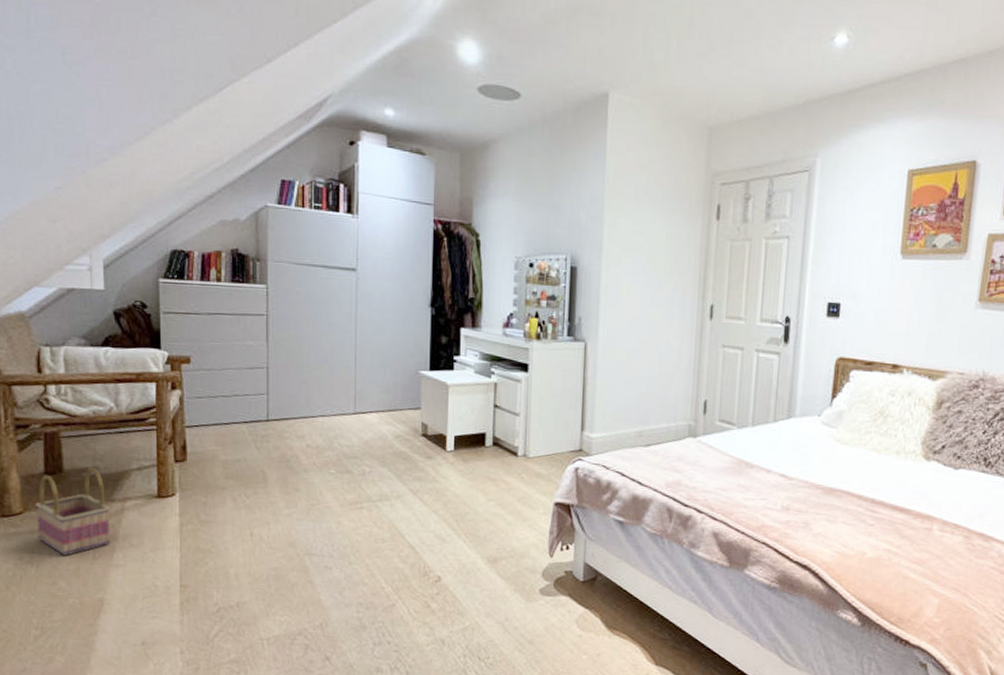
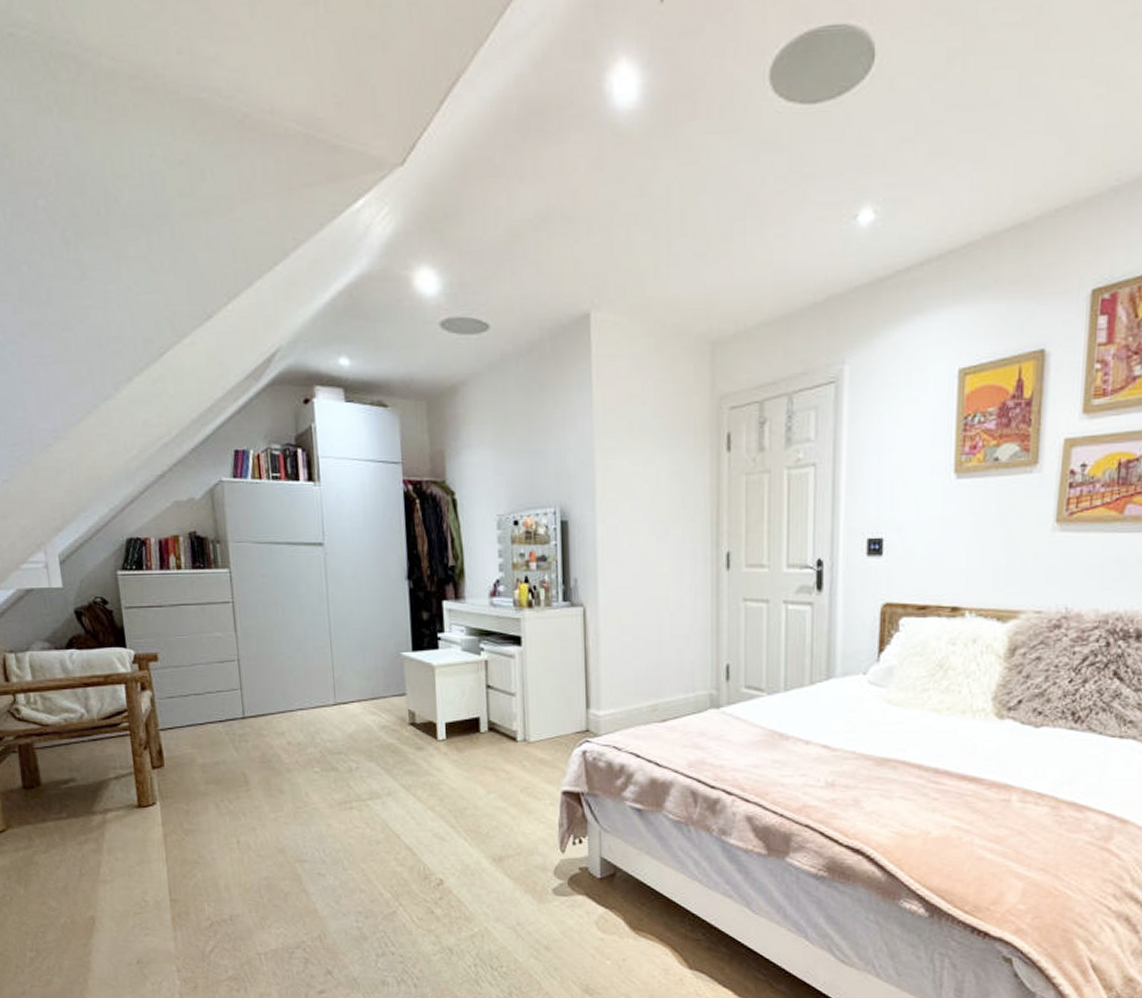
basket: present [35,467,111,556] -> none [17,779,96,873]

